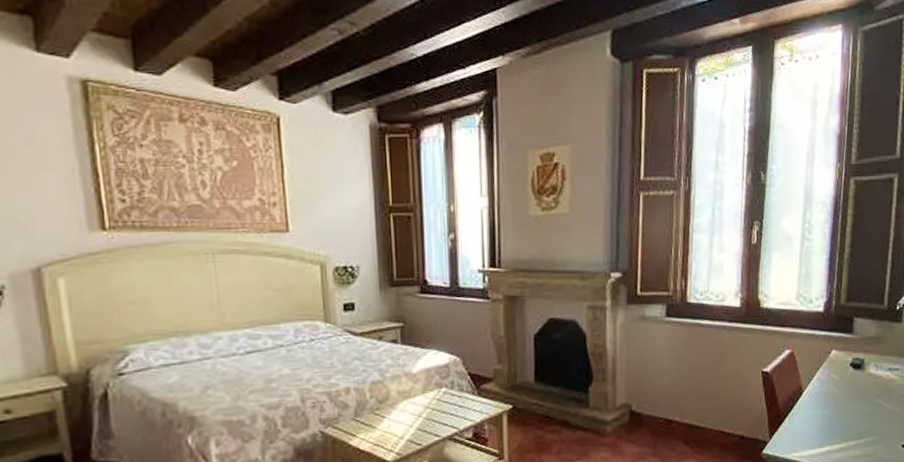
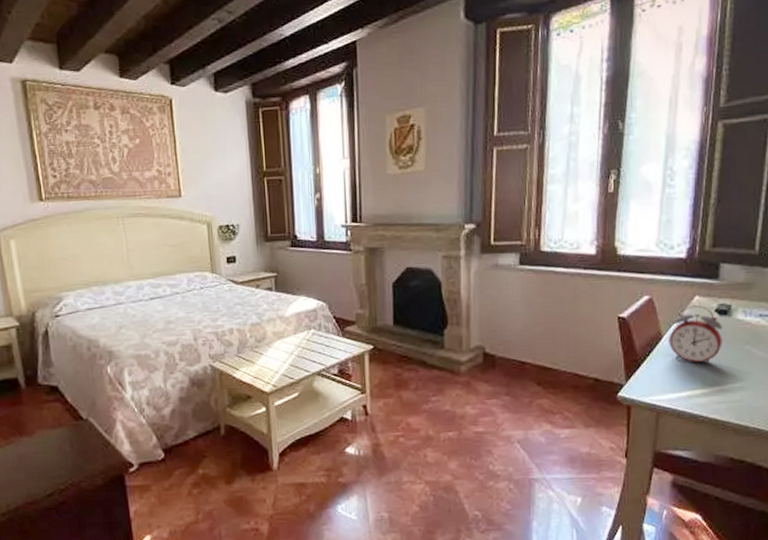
alarm clock: none [809,359,857,420] -> present [669,305,722,365]

